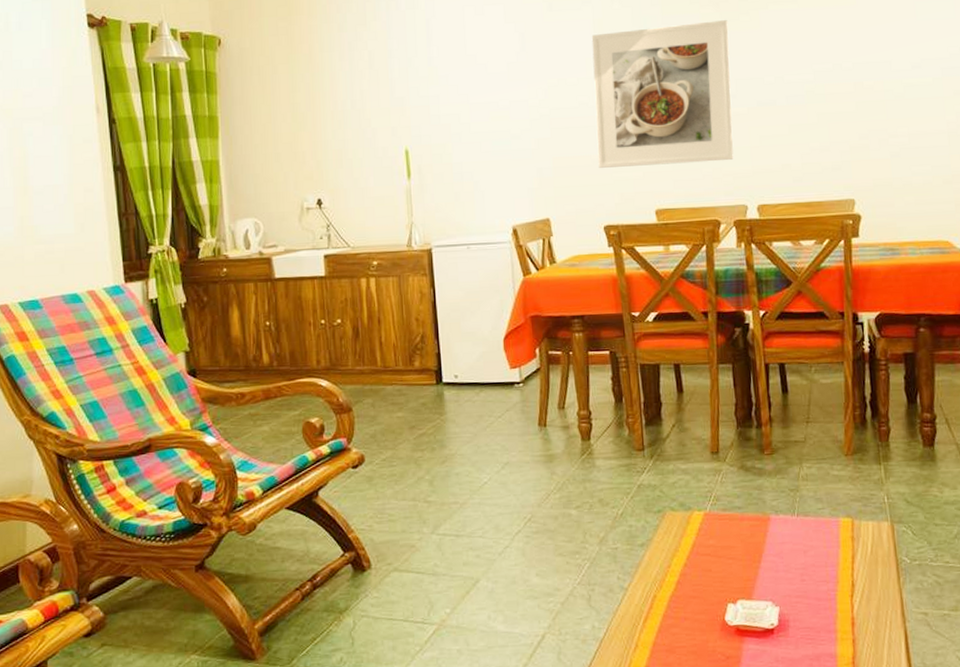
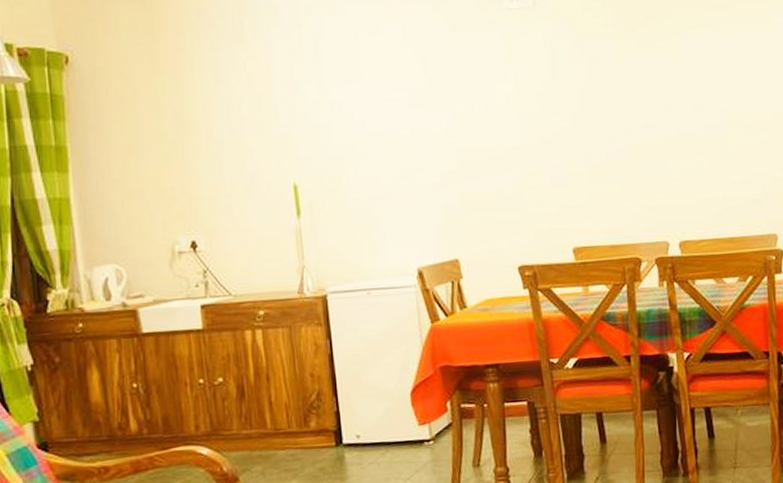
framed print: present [591,20,734,168] -> none [500,45,654,204]

